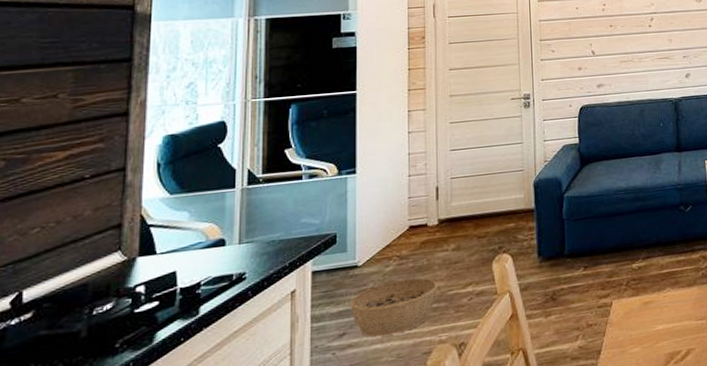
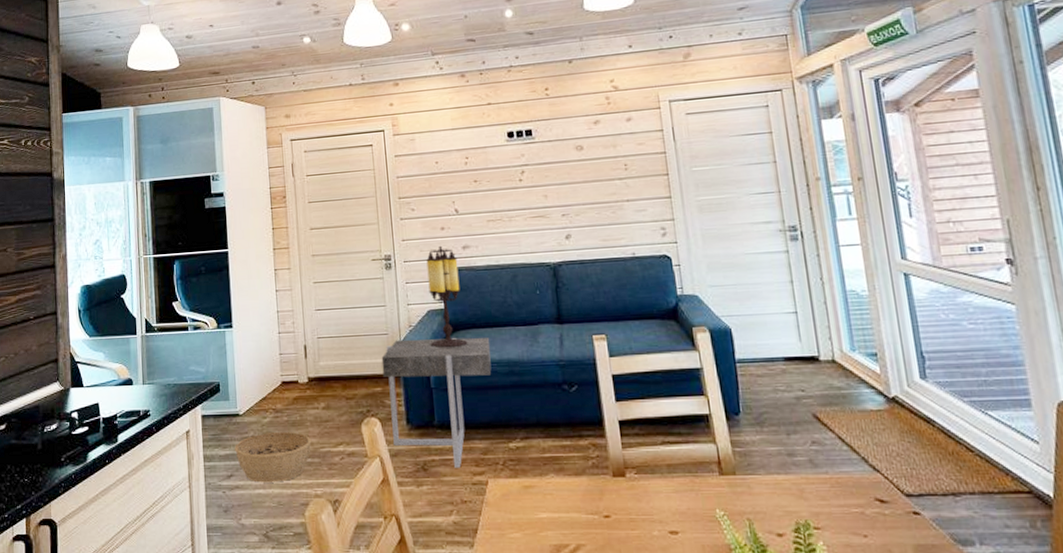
side table: none [516,168,619,294] -> present [381,337,492,468]
table lamp: none [563,84,599,180] -> present [426,245,468,348]

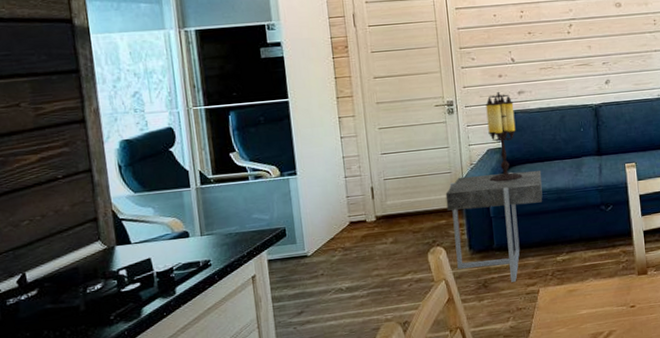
basket: present [235,432,312,483] -> none [304,266,381,316]

